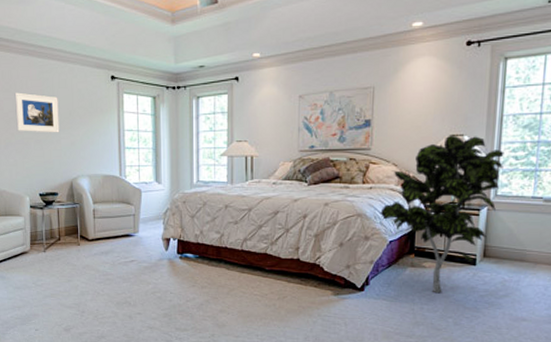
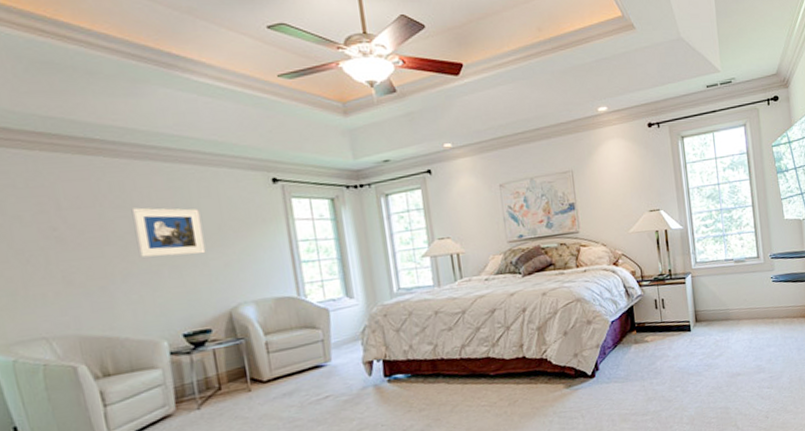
indoor plant: present [380,135,504,294] -> none [597,209,698,366]

